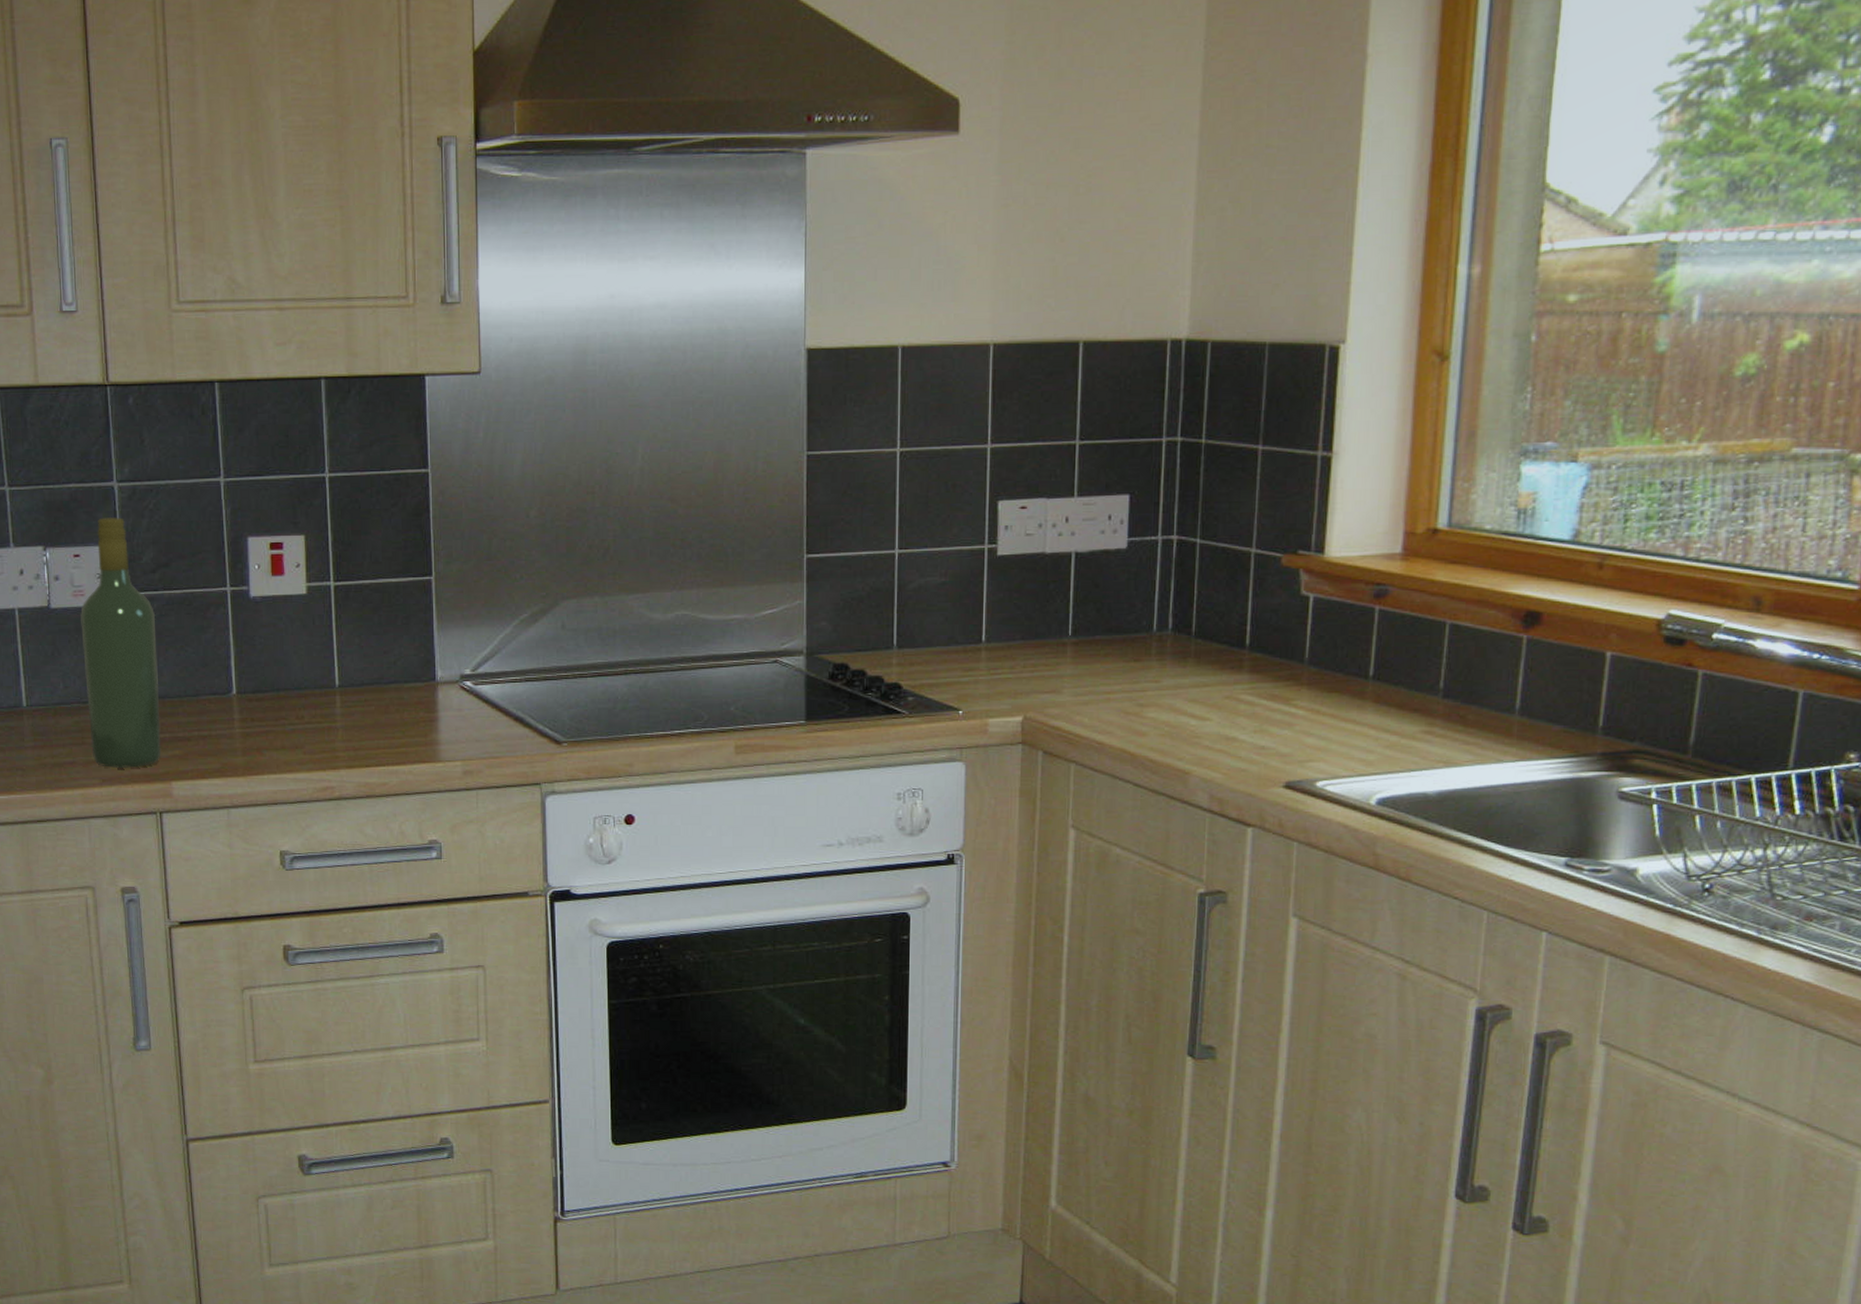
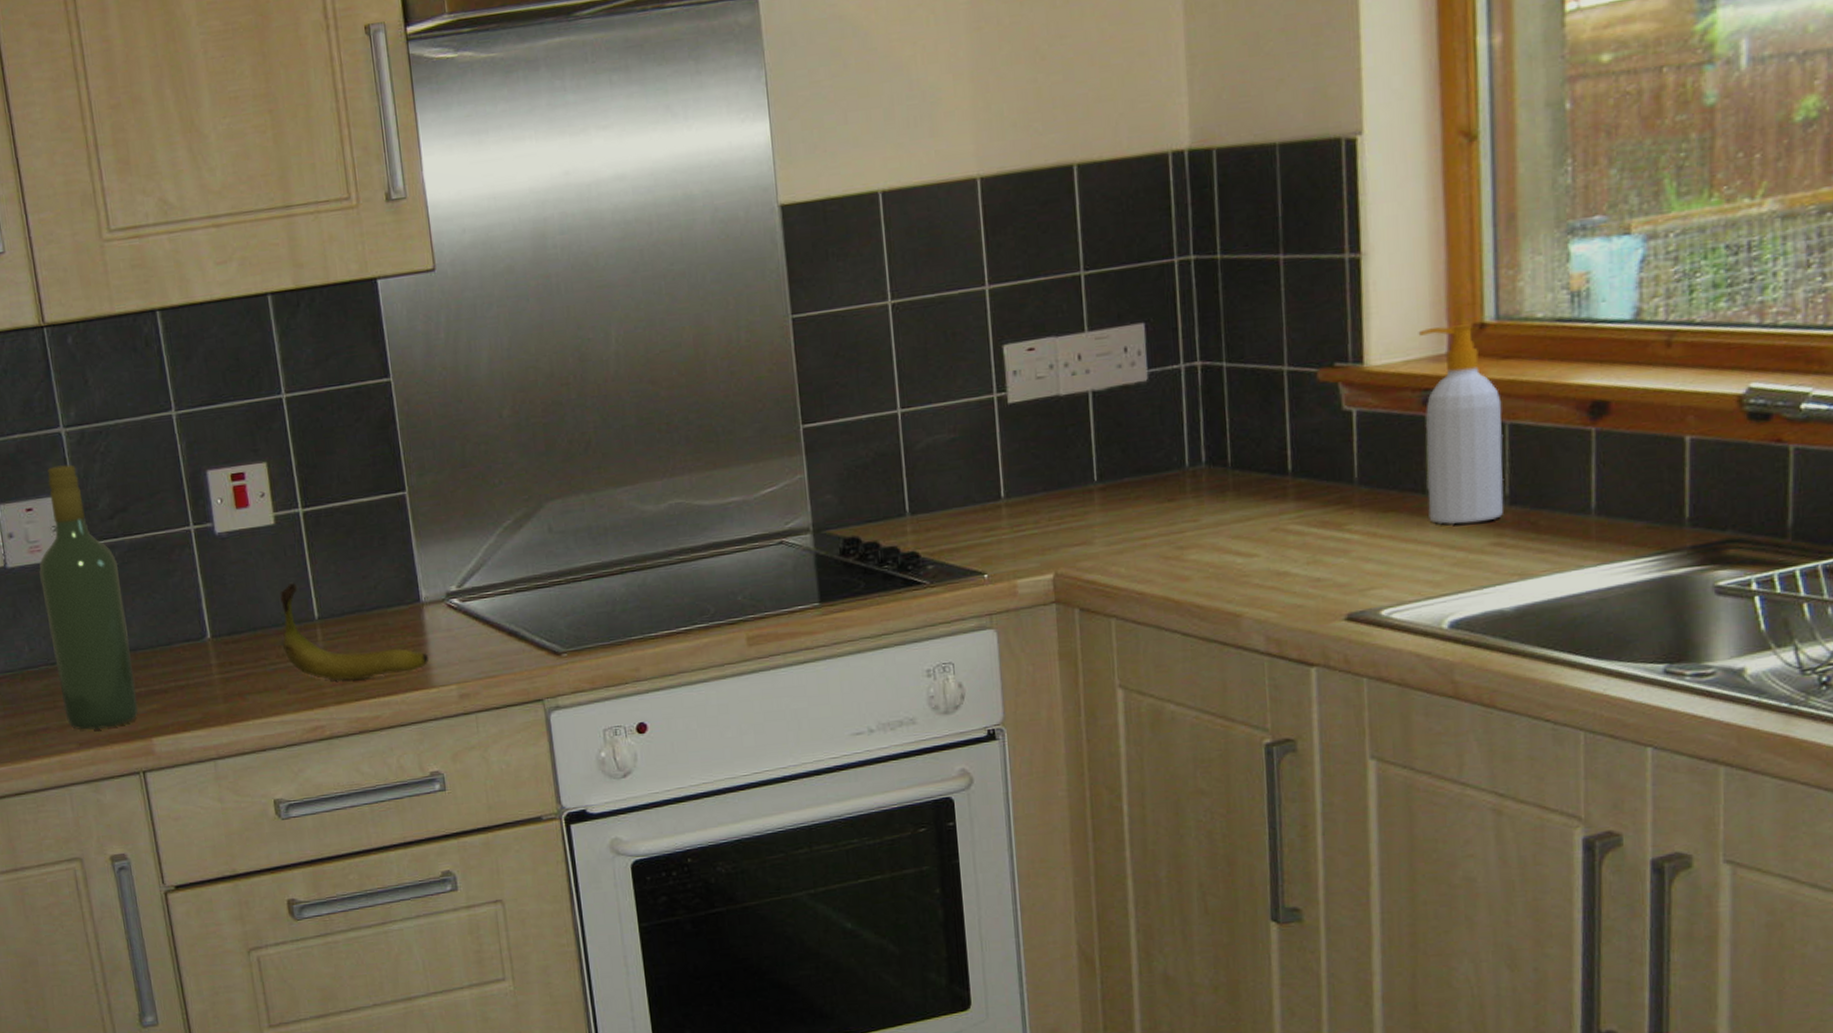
banana: none [303,650,438,748] -> present [280,582,428,681]
soap bottle: none [1369,528,1445,711] -> present [1418,324,1504,524]

